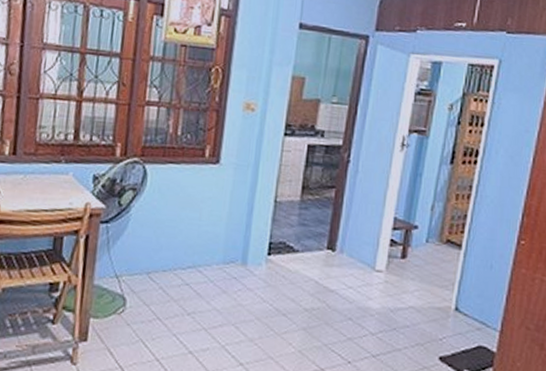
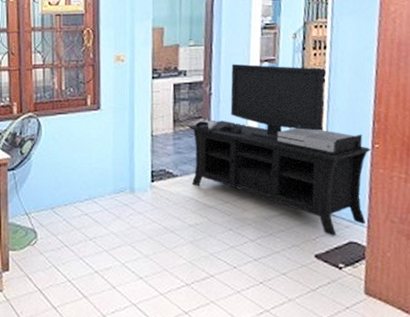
media console: none [314,130,516,338] -> present [187,63,372,236]

